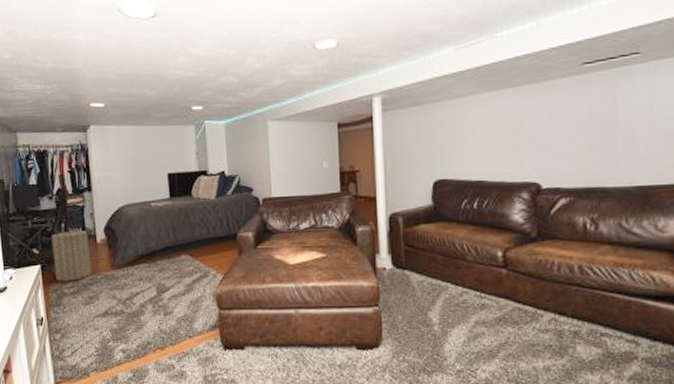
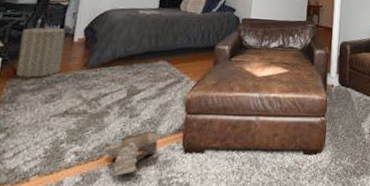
boots: none [148,328,197,372] -> present [105,131,159,176]

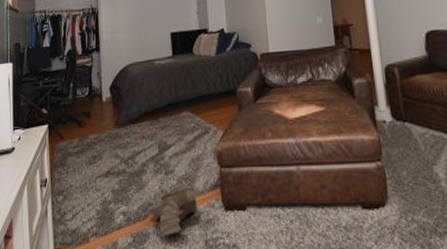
laundry hamper: present [16,22,66,78] -> none [60,85,96,141]

